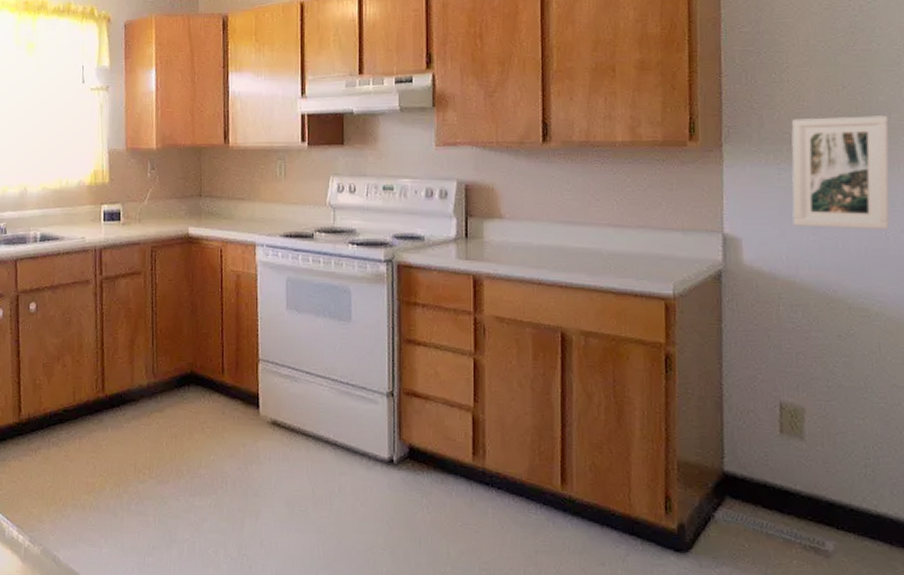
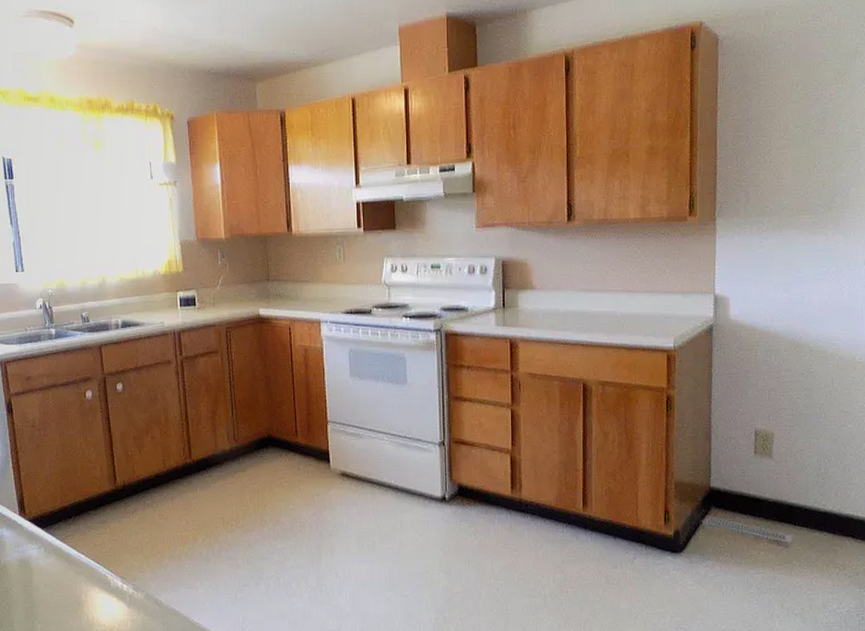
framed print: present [791,116,890,231] -> none [770,190,848,286]

